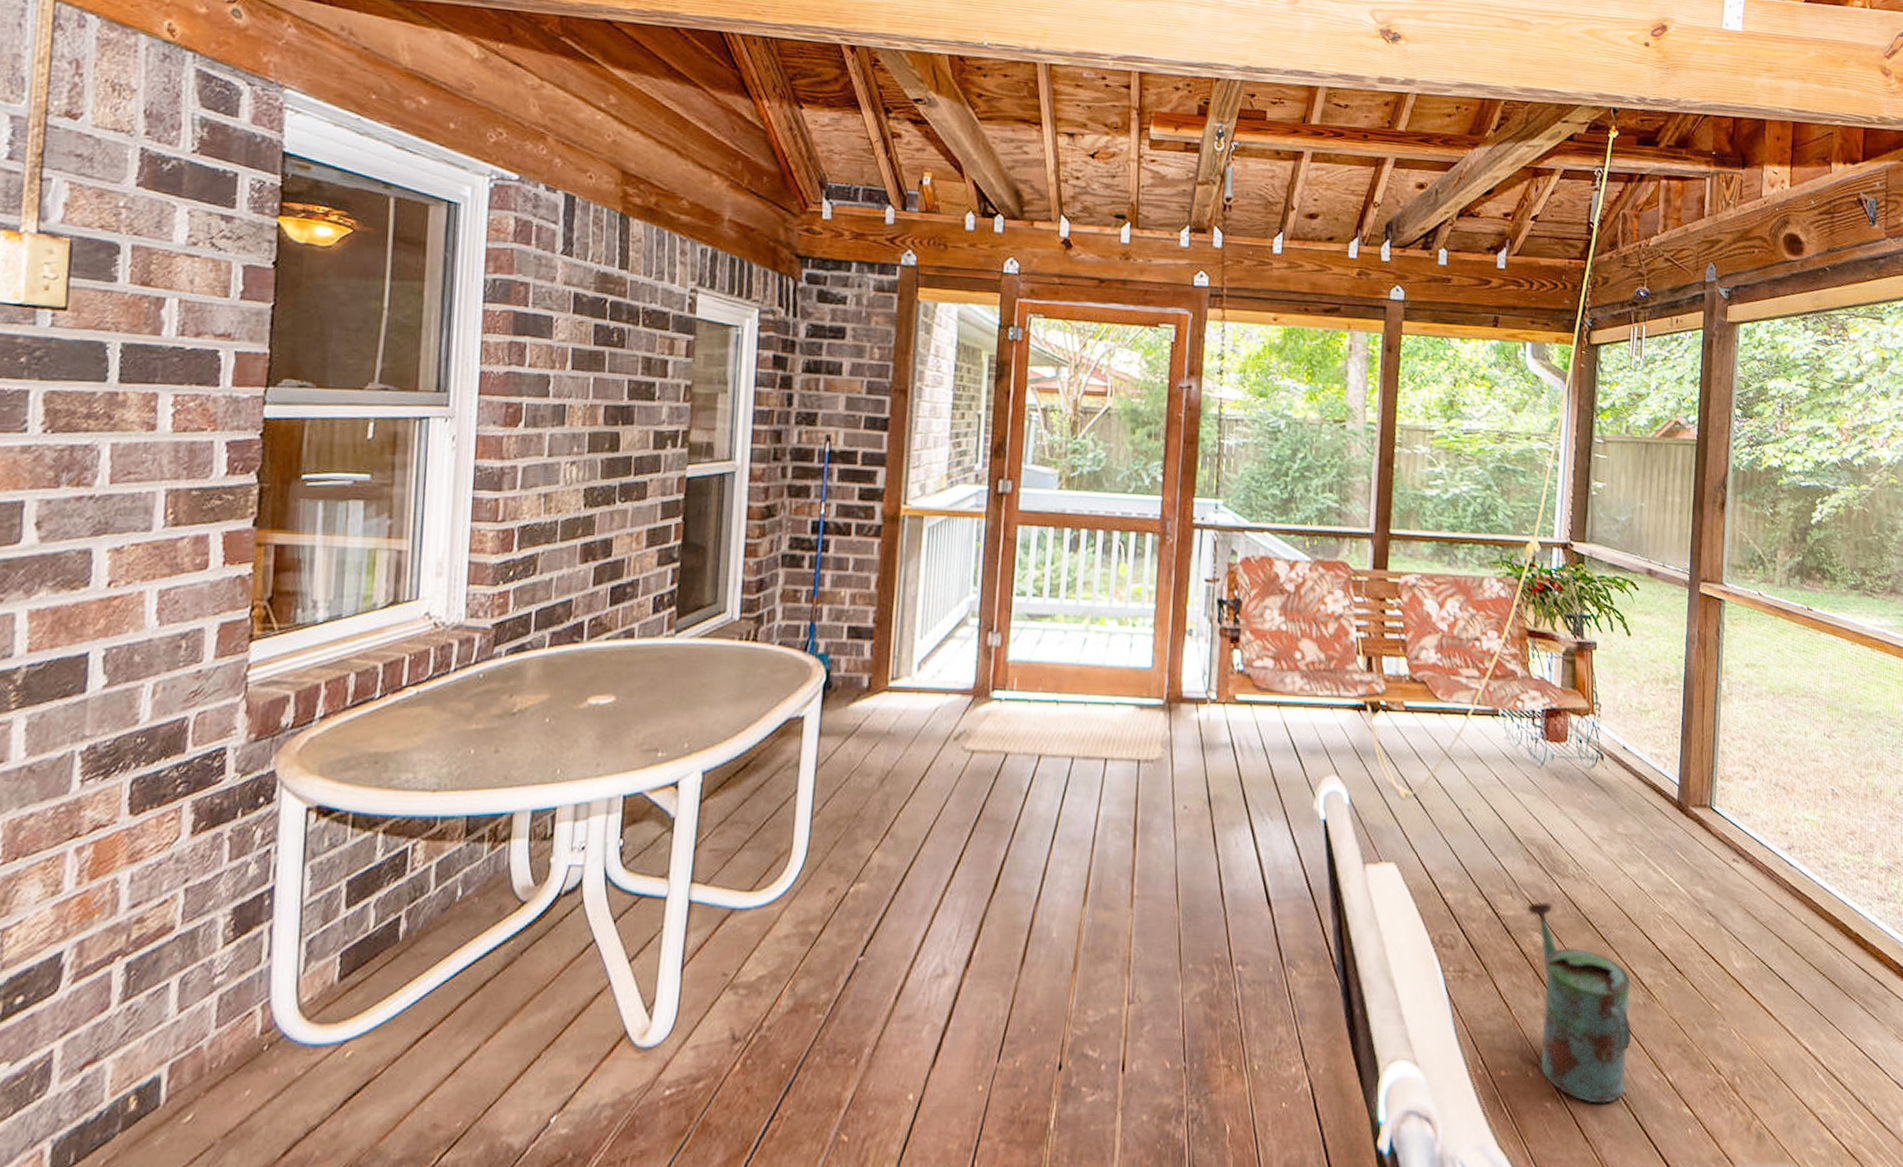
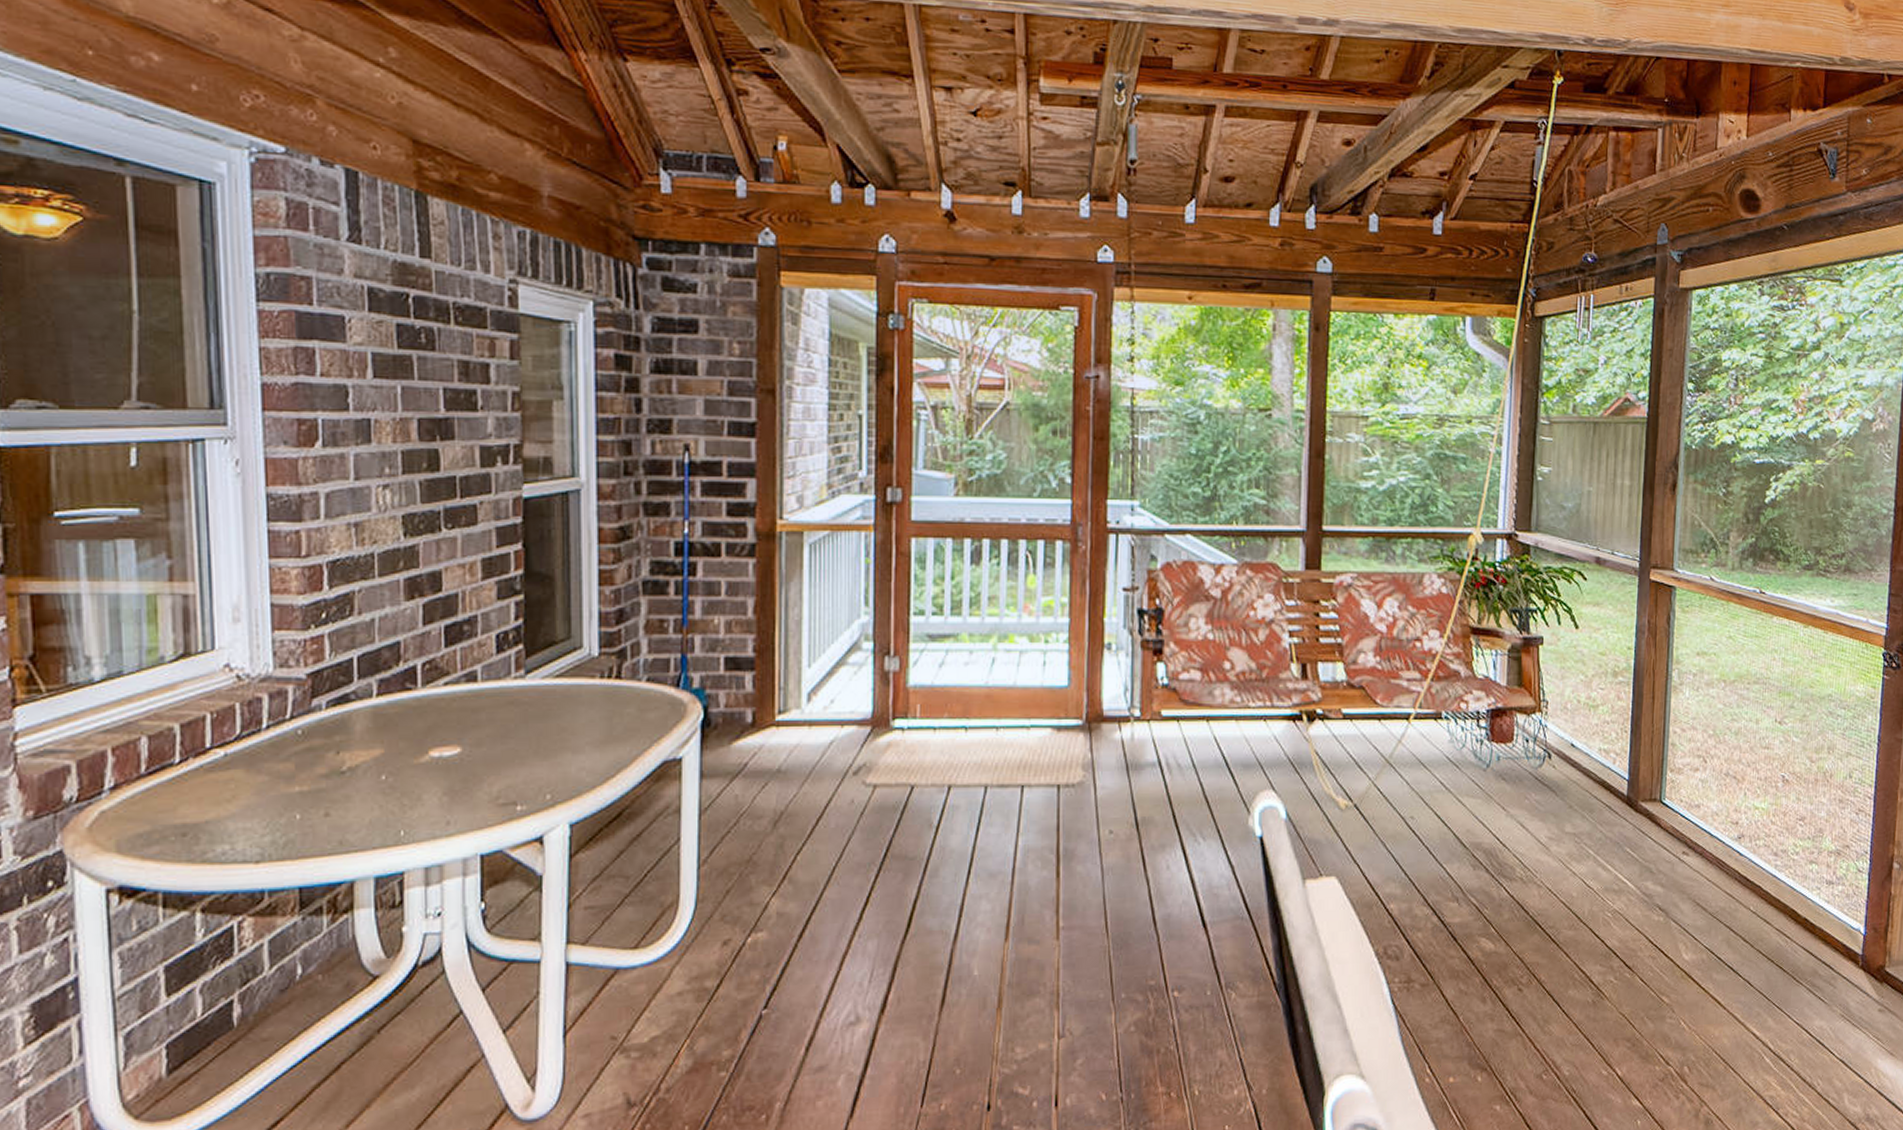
watering can: present [1527,902,1632,1103] -> none [1473,907,1581,1102]

